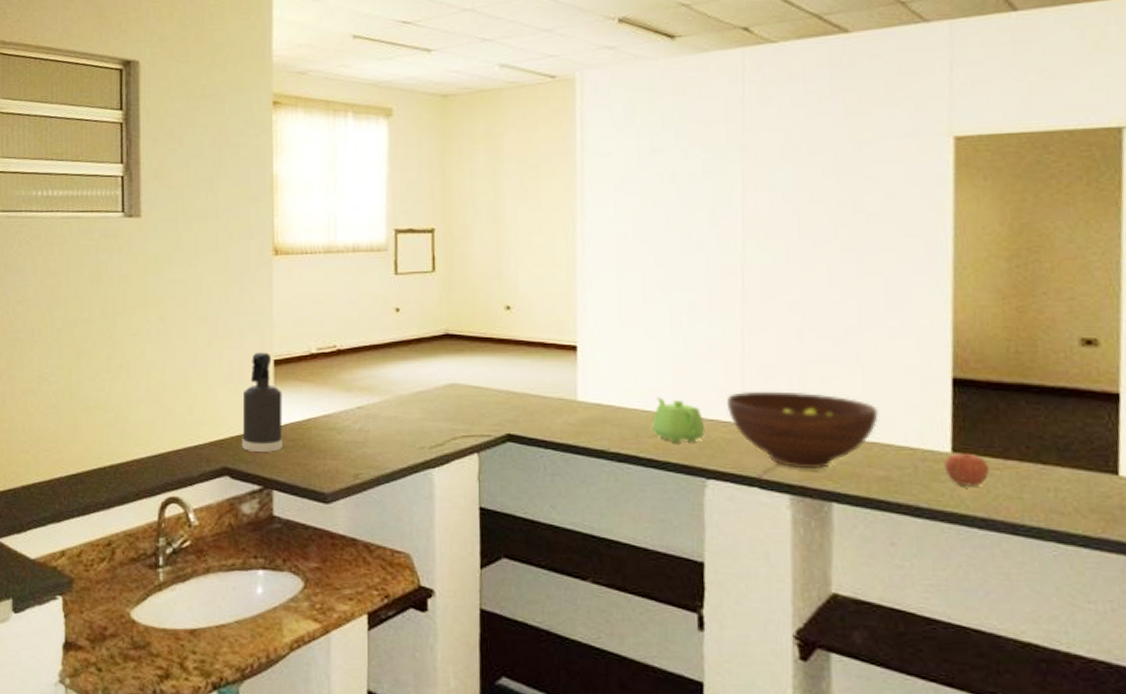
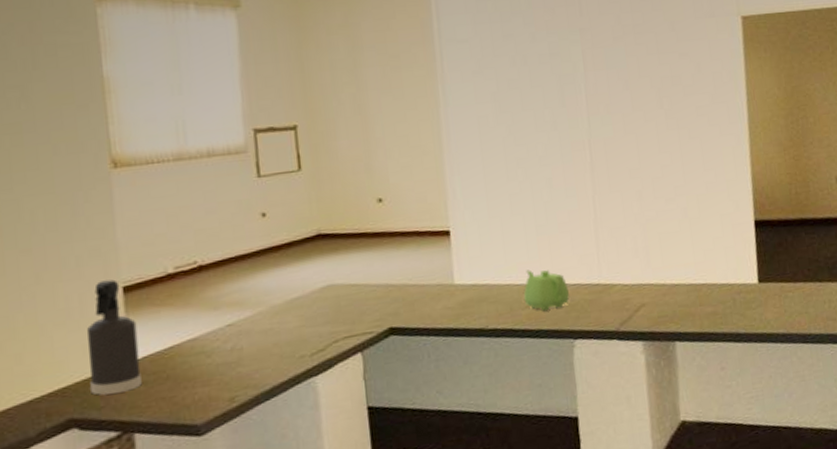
fruit bowl: present [727,391,879,470] -> none [586,247,705,317]
apple: present [943,451,989,486] -> none [753,280,785,310]

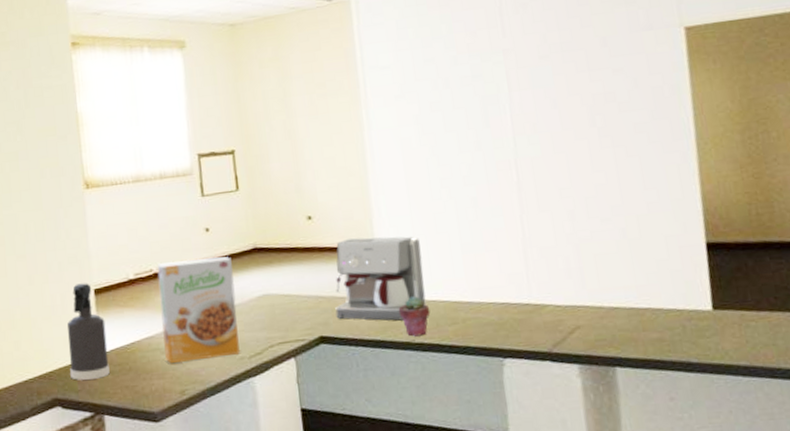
cereal box: none [202,244,301,367] -> present [157,257,241,363]
coffee maker: none [406,218,501,308] -> present [335,236,426,321]
potted succulent: none [472,281,504,323] -> present [398,296,430,337]
teapot: present [523,270,570,310] -> none [450,287,498,328]

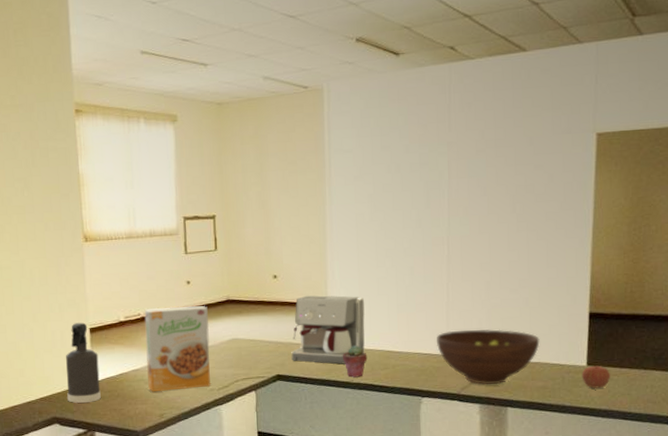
fruit bowl: none [514,268,648,339] -> present [437,329,540,385]
apple: none [707,307,746,339] -> present [581,364,610,389]

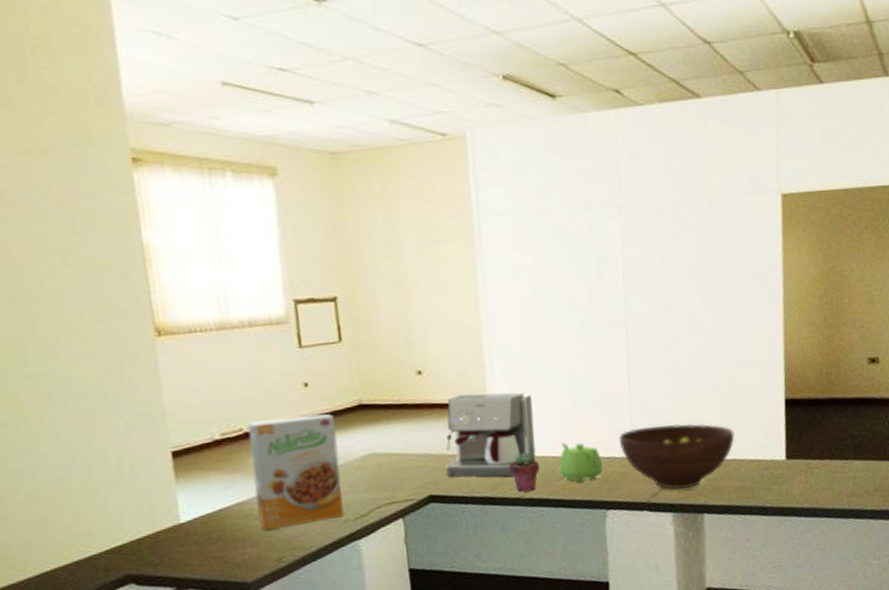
spray bottle: present [66,322,101,403] -> none [139,444,194,554]
teapot: none [383,339,421,372] -> present [558,443,603,482]
apple: present [581,364,610,389] -> none [781,457,811,485]

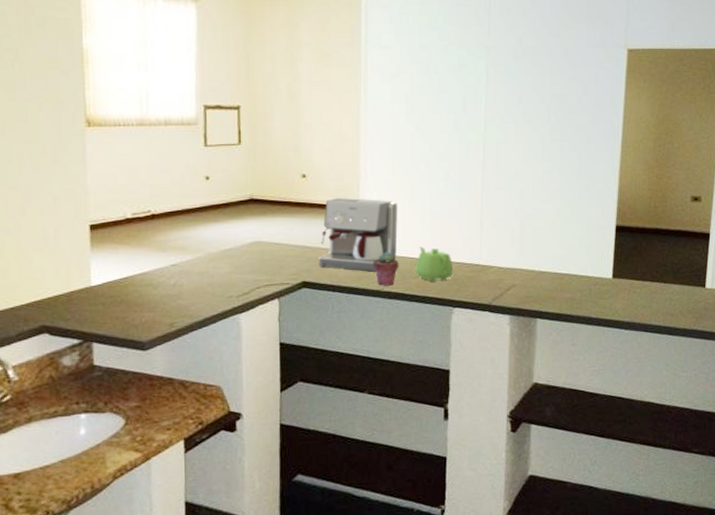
cereal box: present [247,414,345,530] -> none [155,204,230,298]
fruit bowl: present [619,423,735,490] -> none [470,239,569,296]

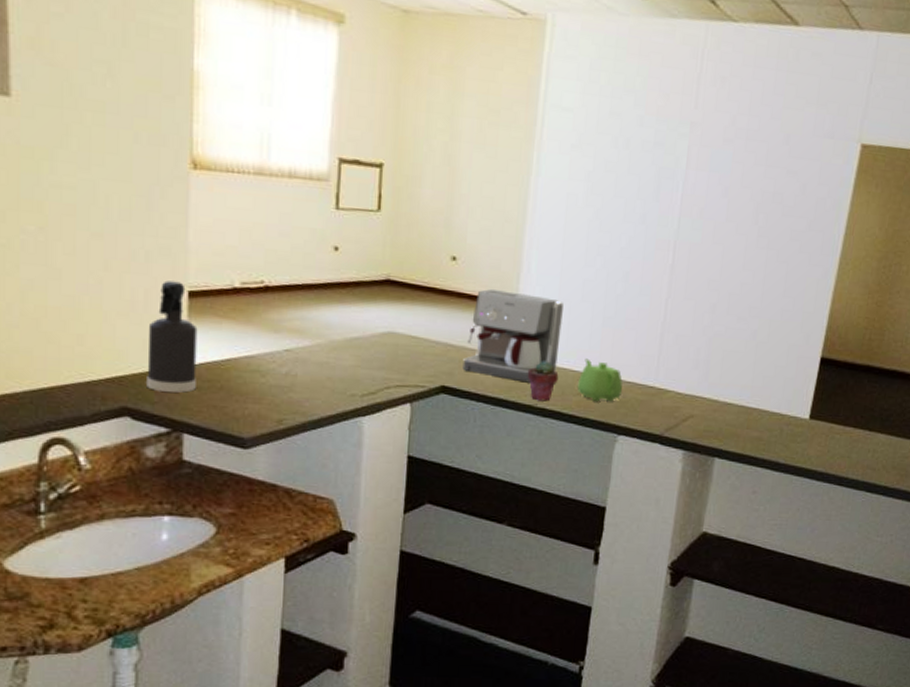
spray bottle: none [60,218,101,310] -> present [146,280,198,393]

